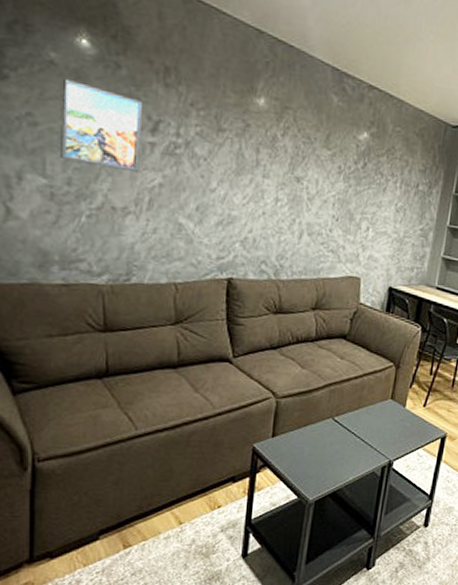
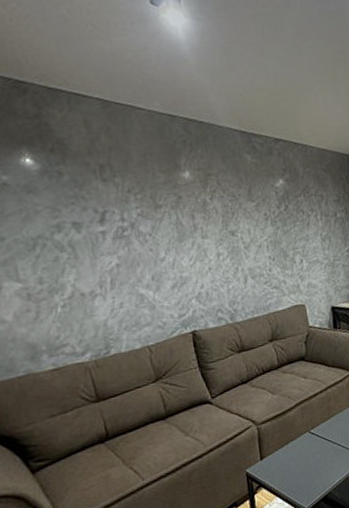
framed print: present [60,78,142,173] -> none [18,194,96,264]

